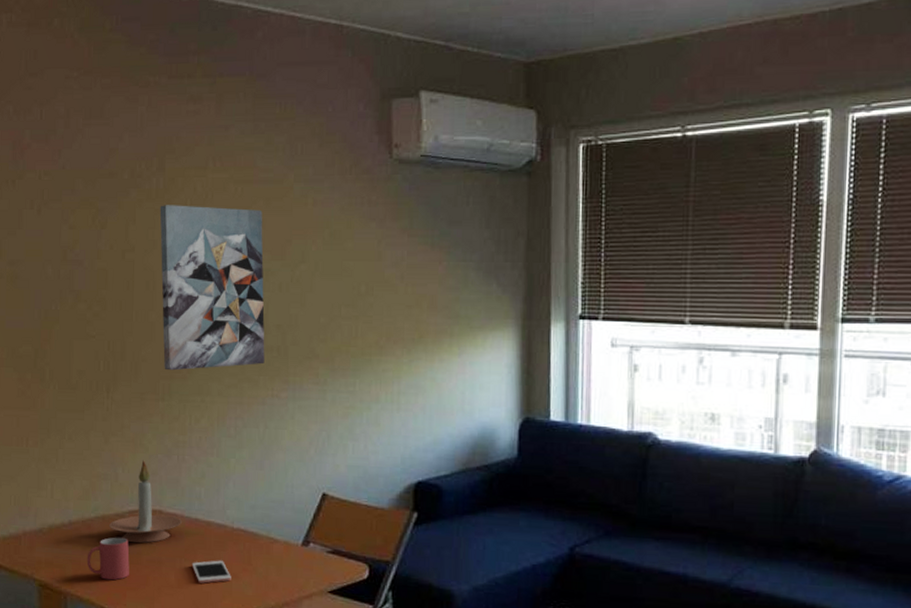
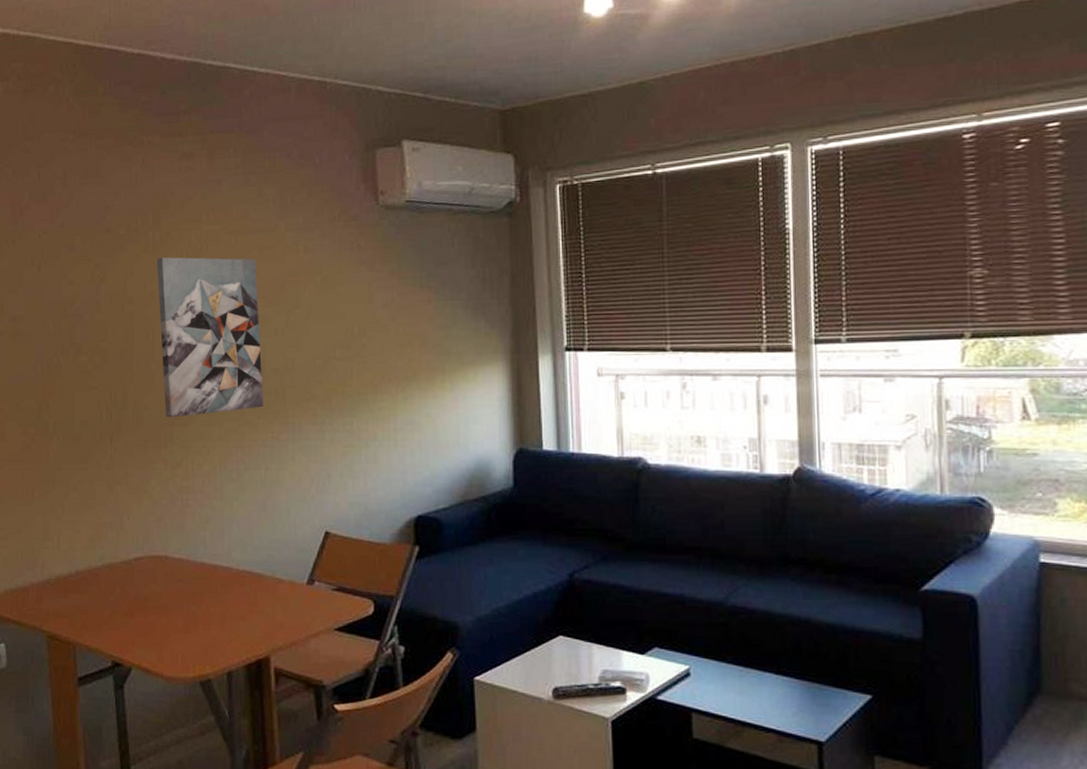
mug: present [87,537,130,581] -> none [94,584,137,628]
candle holder: present [108,460,182,543] -> none [115,507,188,590]
cell phone: present [191,560,231,584] -> none [199,603,239,627]

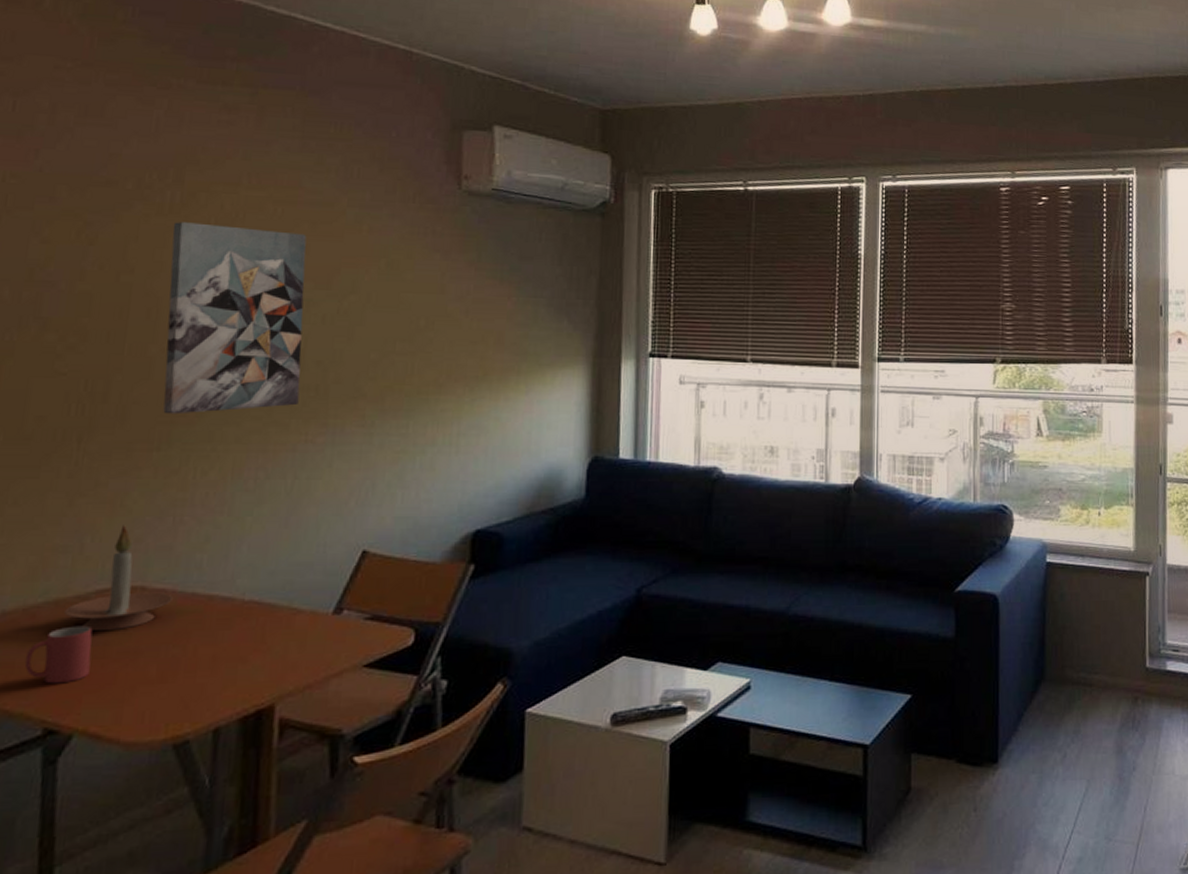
mug: none [94,584,137,628] -> present [24,625,93,684]
candle holder: none [115,507,188,590] -> present [63,525,173,632]

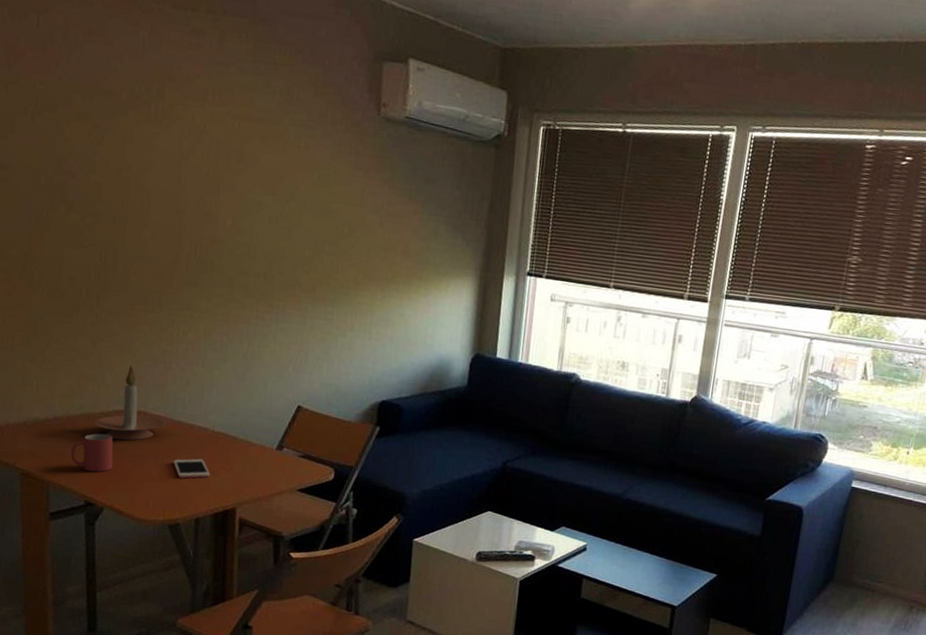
wall art: present [163,222,307,415] -> none [155,129,258,288]
cell phone: none [182,642,237,673] -> present [173,458,210,479]

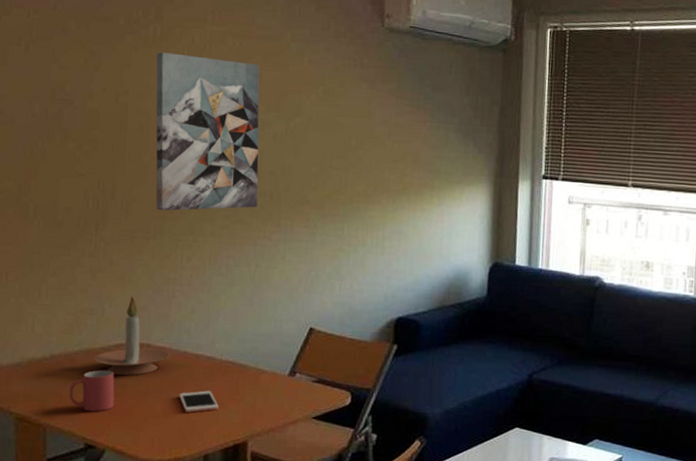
wall art: none [155,129,258,288] -> present [156,52,260,211]

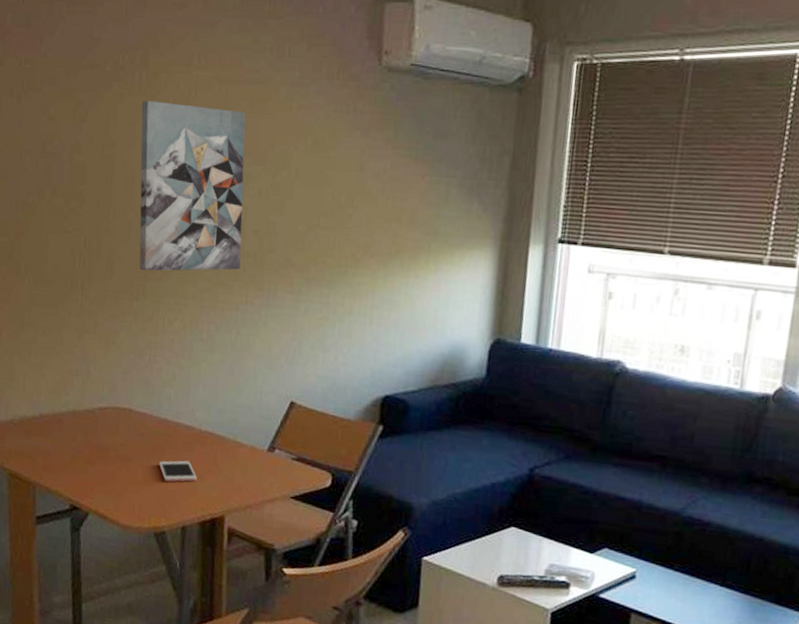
mug: present [69,370,115,412] -> none [56,432,98,474]
candle holder: present [93,296,170,376] -> none [78,358,151,440]

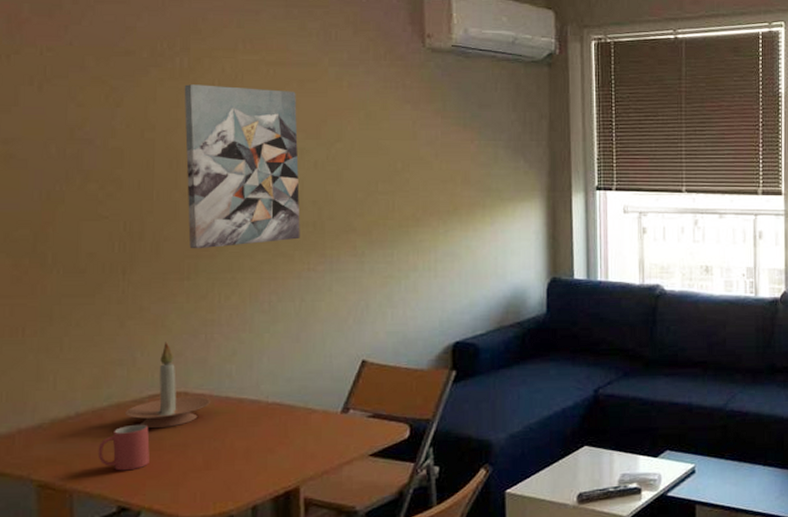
mug: none [56,432,98,474] -> present [98,424,150,471]
candle holder: none [78,358,151,440] -> present [124,342,210,429]
cell phone: present [158,460,197,483] -> none [222,436,266,462]

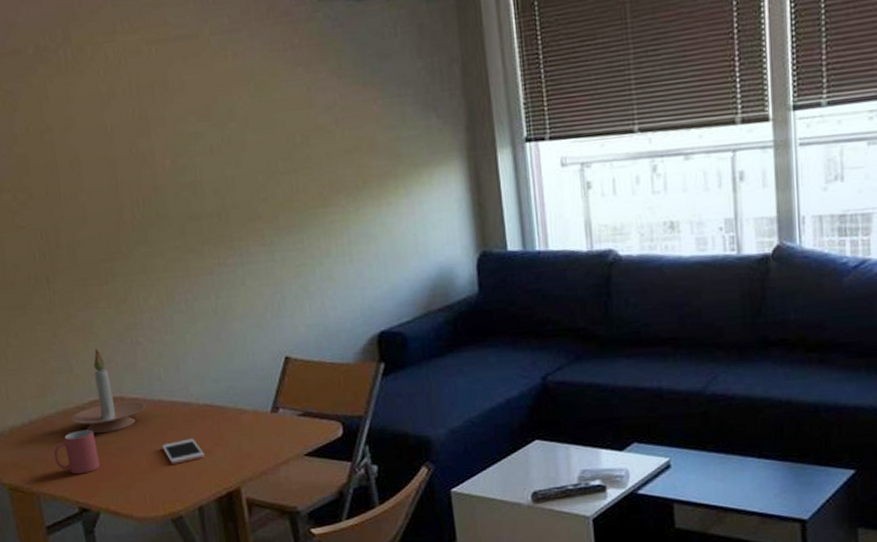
wall art: present [184,84,300,249] -> none [71,69,206,253]
cell phone: none [222,436,266,462] -> present [161,438,205,464]

